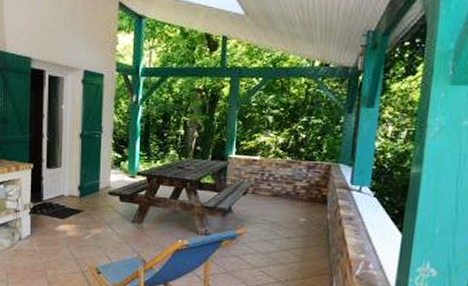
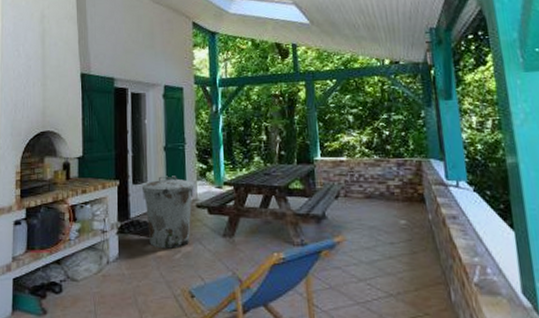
trash can: none [55,162,108,230] -> present [141,176,195,249]

